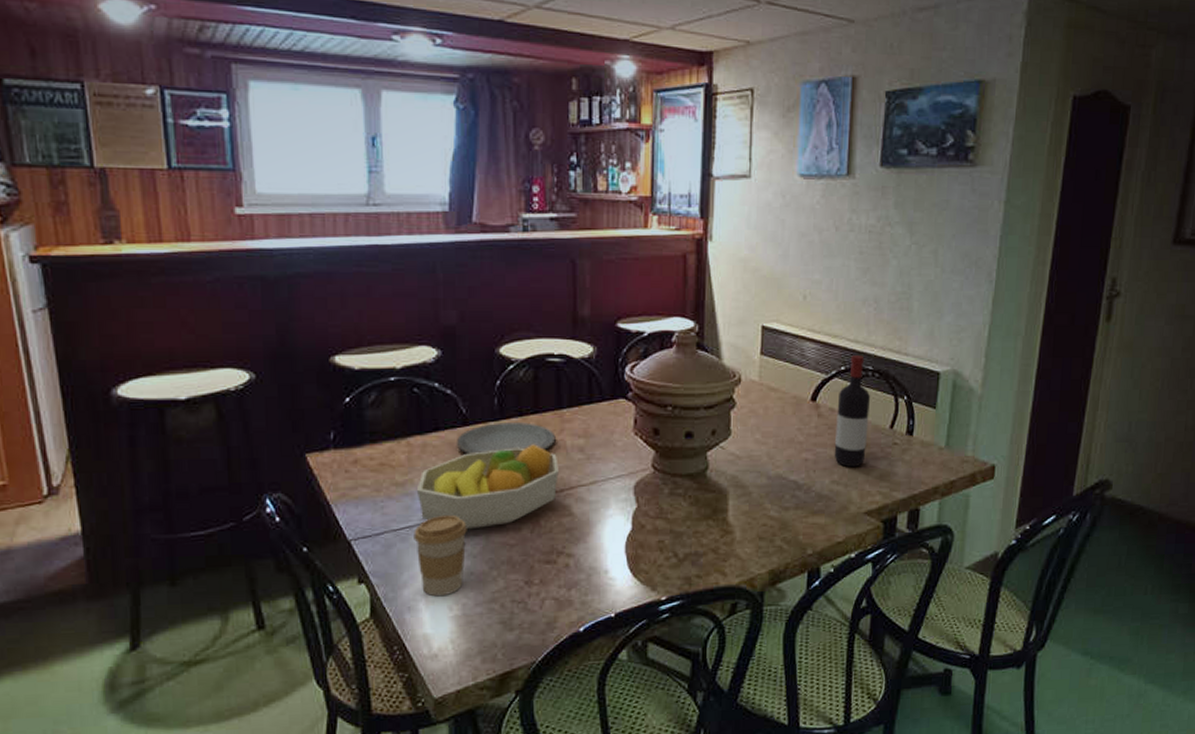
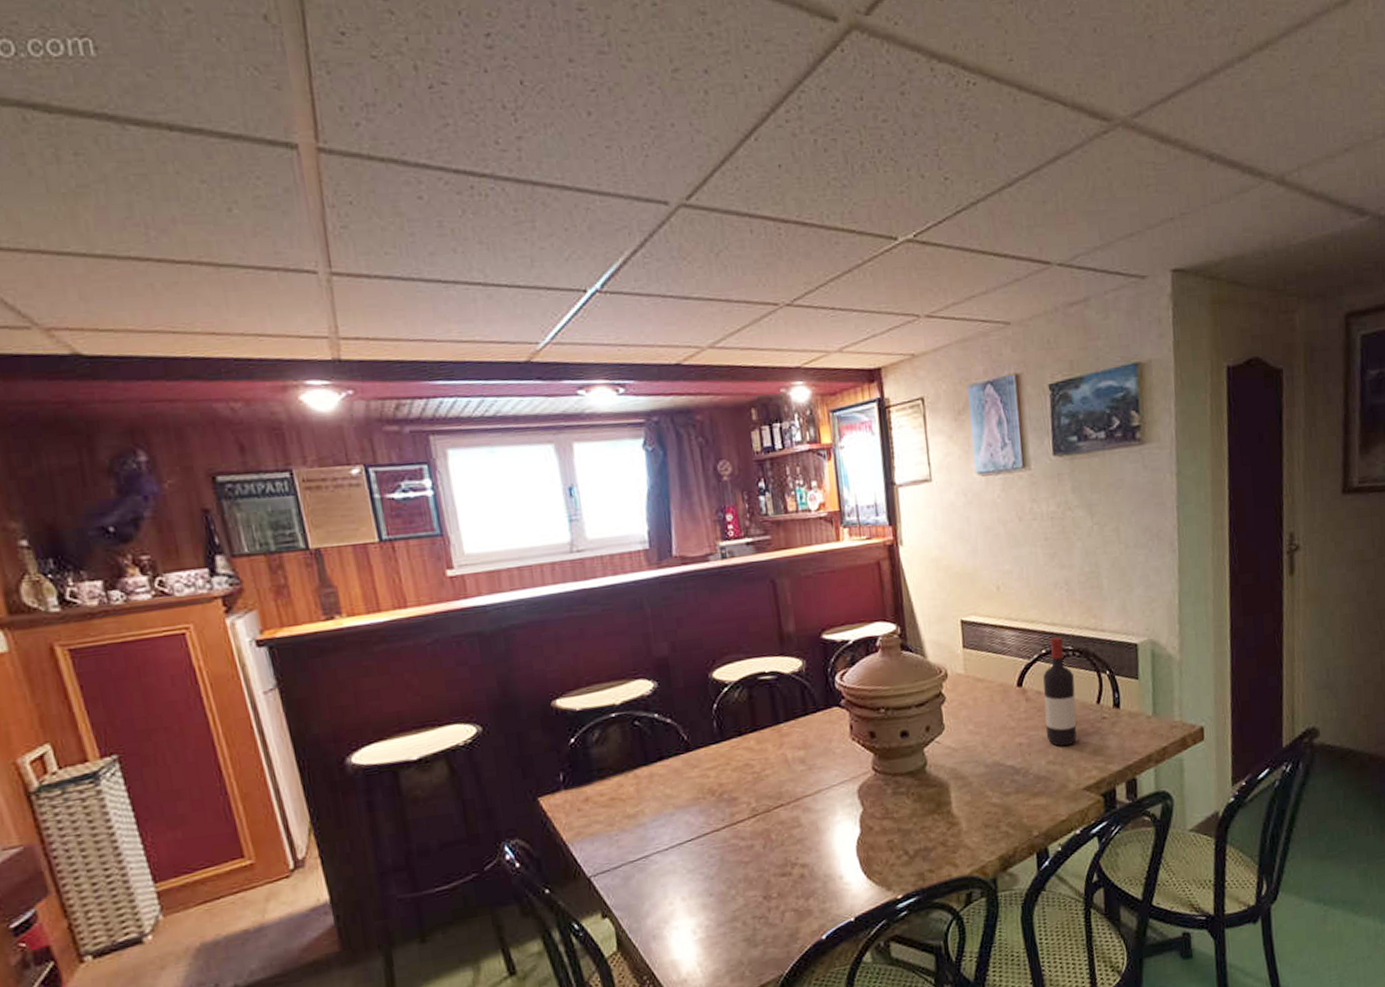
coffee cup: present [414,514,467,597] -> none [650,839,704,922]
fruit bowl: present [416,444,559,530] -> none [648,761,784,852]
plate: present [457,422,556,454] -> none [682,741,777,779]

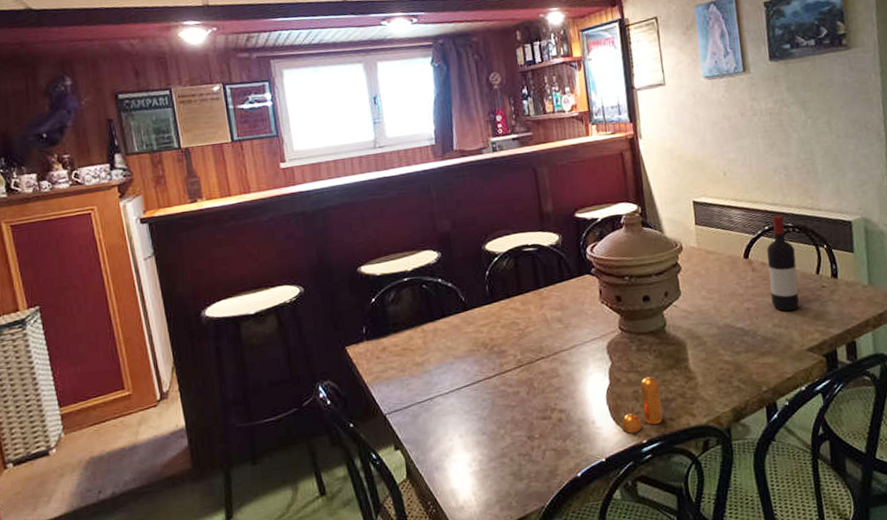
pepper shaker: none [873,823,921,889] -> present [621,376,663,434]

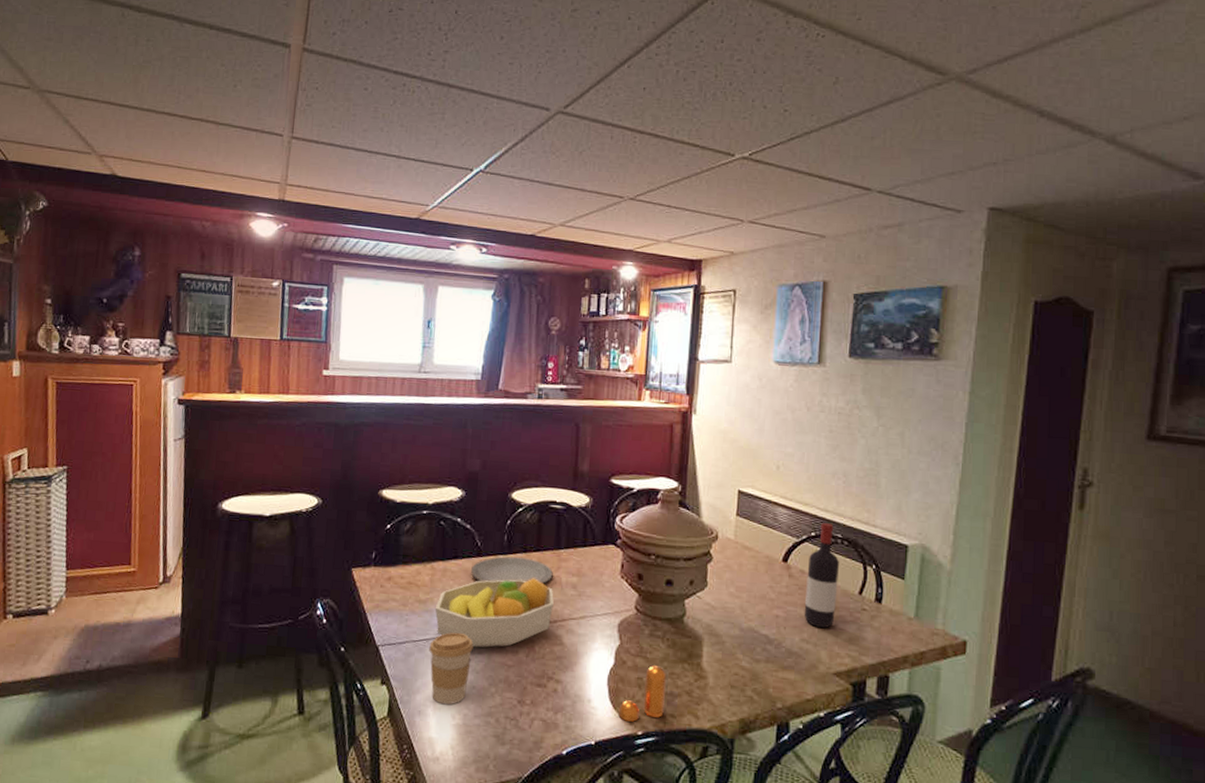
fruit bowl: none [432,320,544,397] -> present [435,578,554,648]
coffee cup: none [434,385,478,456] -> present [429,632,474,705]
plate: none [460,303,538,334] -> present [471,556,553,584]

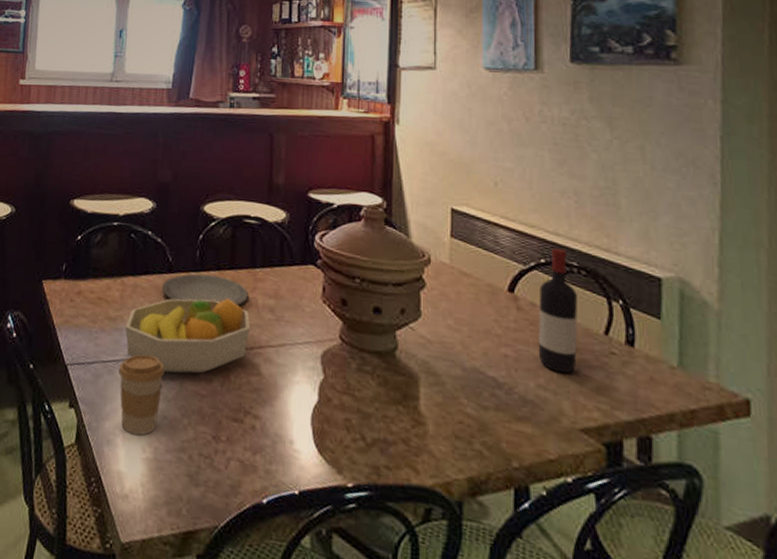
pepper shaker: present [618,664,667,722] -> none [324,405,379,471]

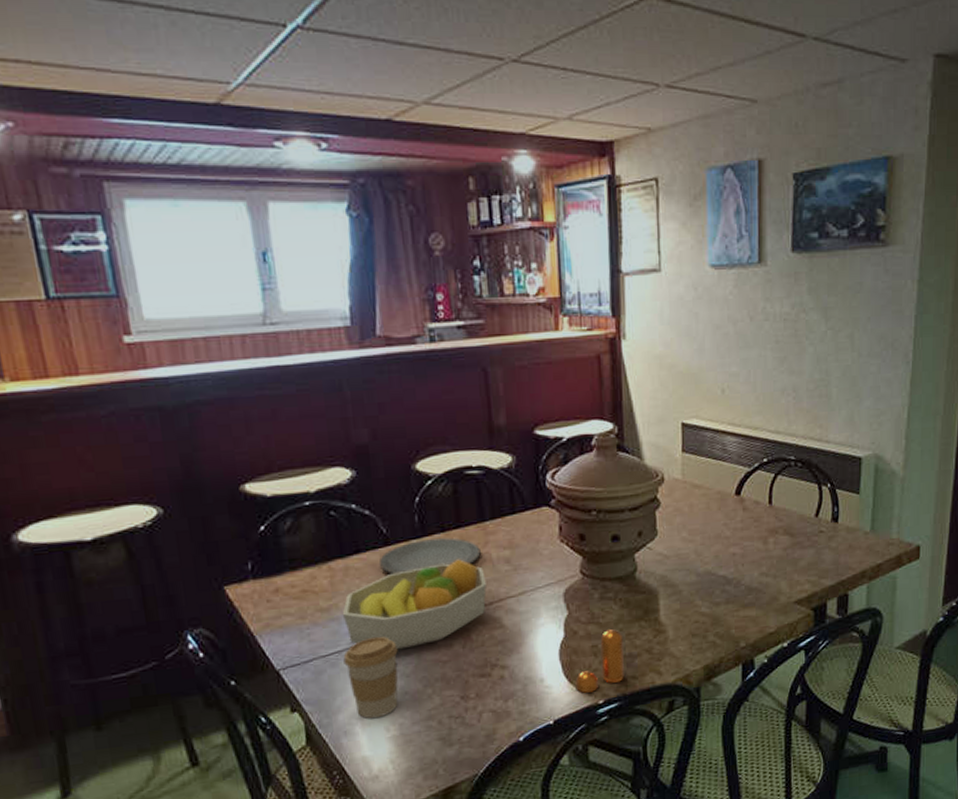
pepper shaker: none [324,405,379,471] -> present [575,628,624,693]
wine bottle: present [538,248,578,374] -> none [761,446,795,559]

